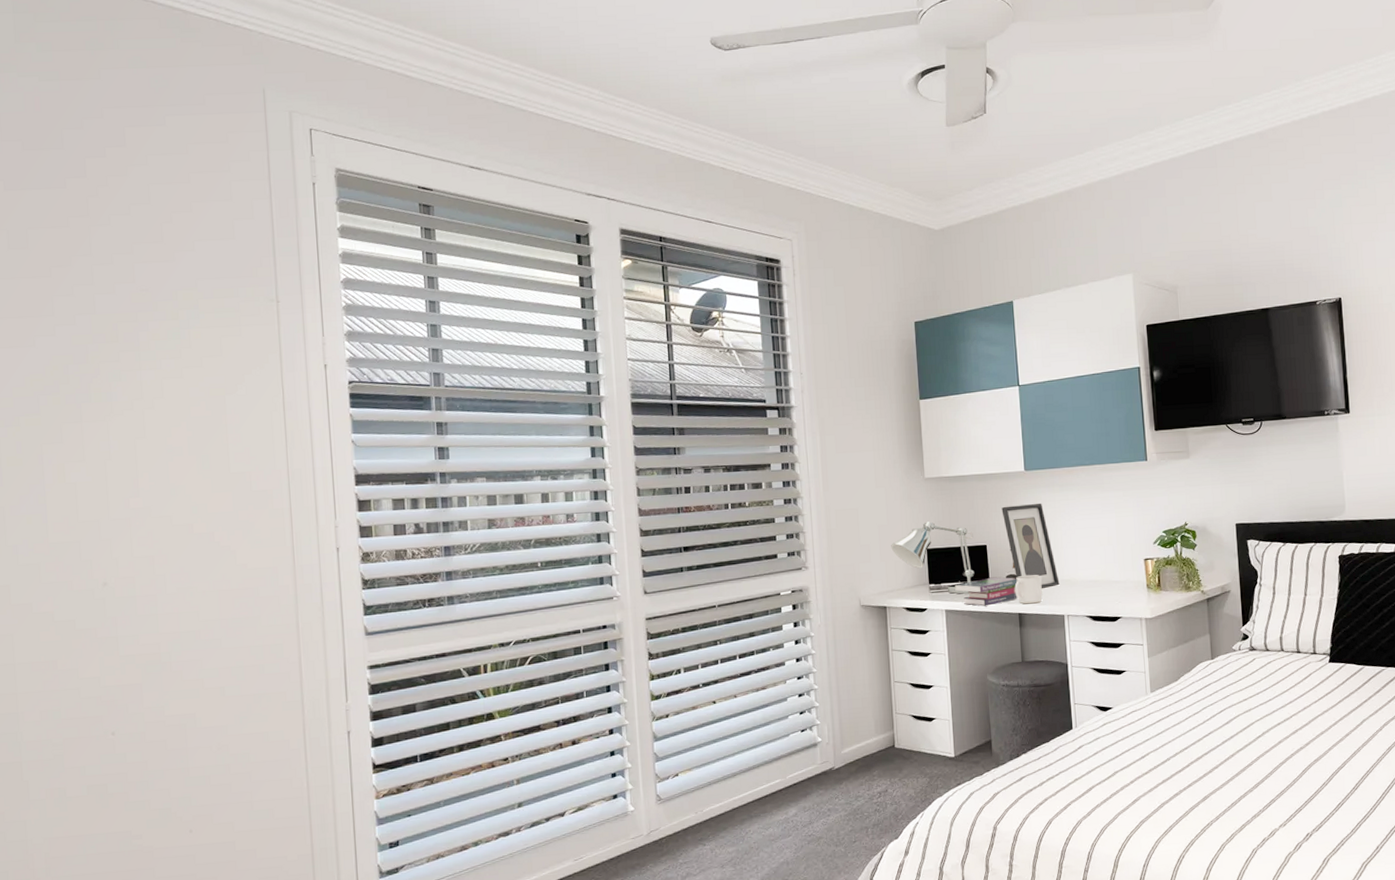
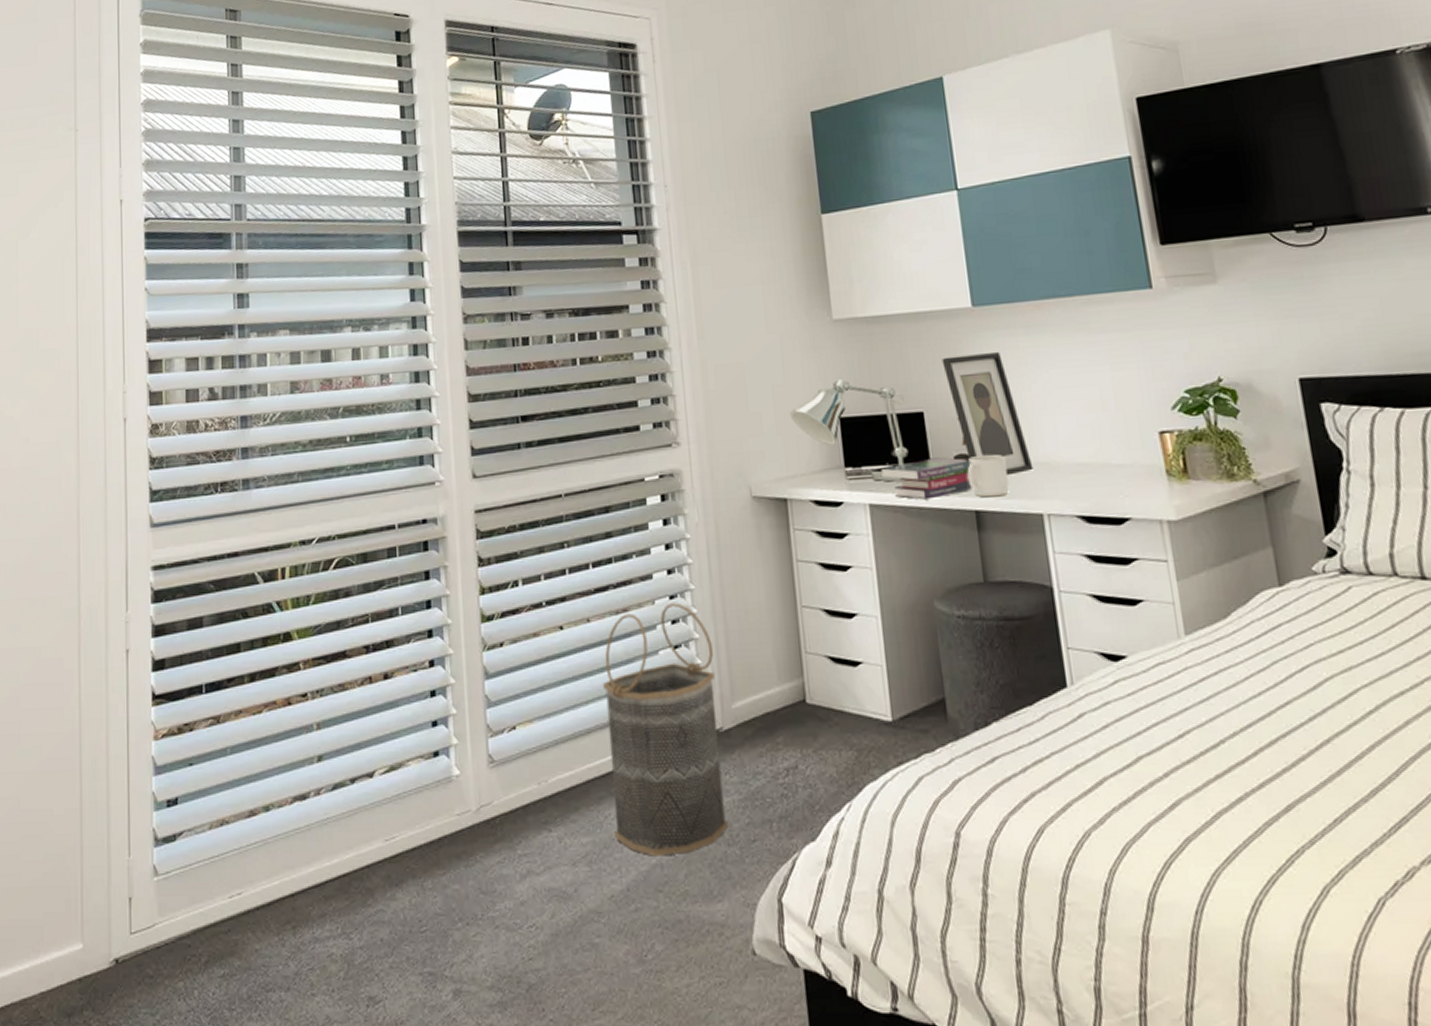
basket: none [745,682,837,857] -> present [602,602,730,857]

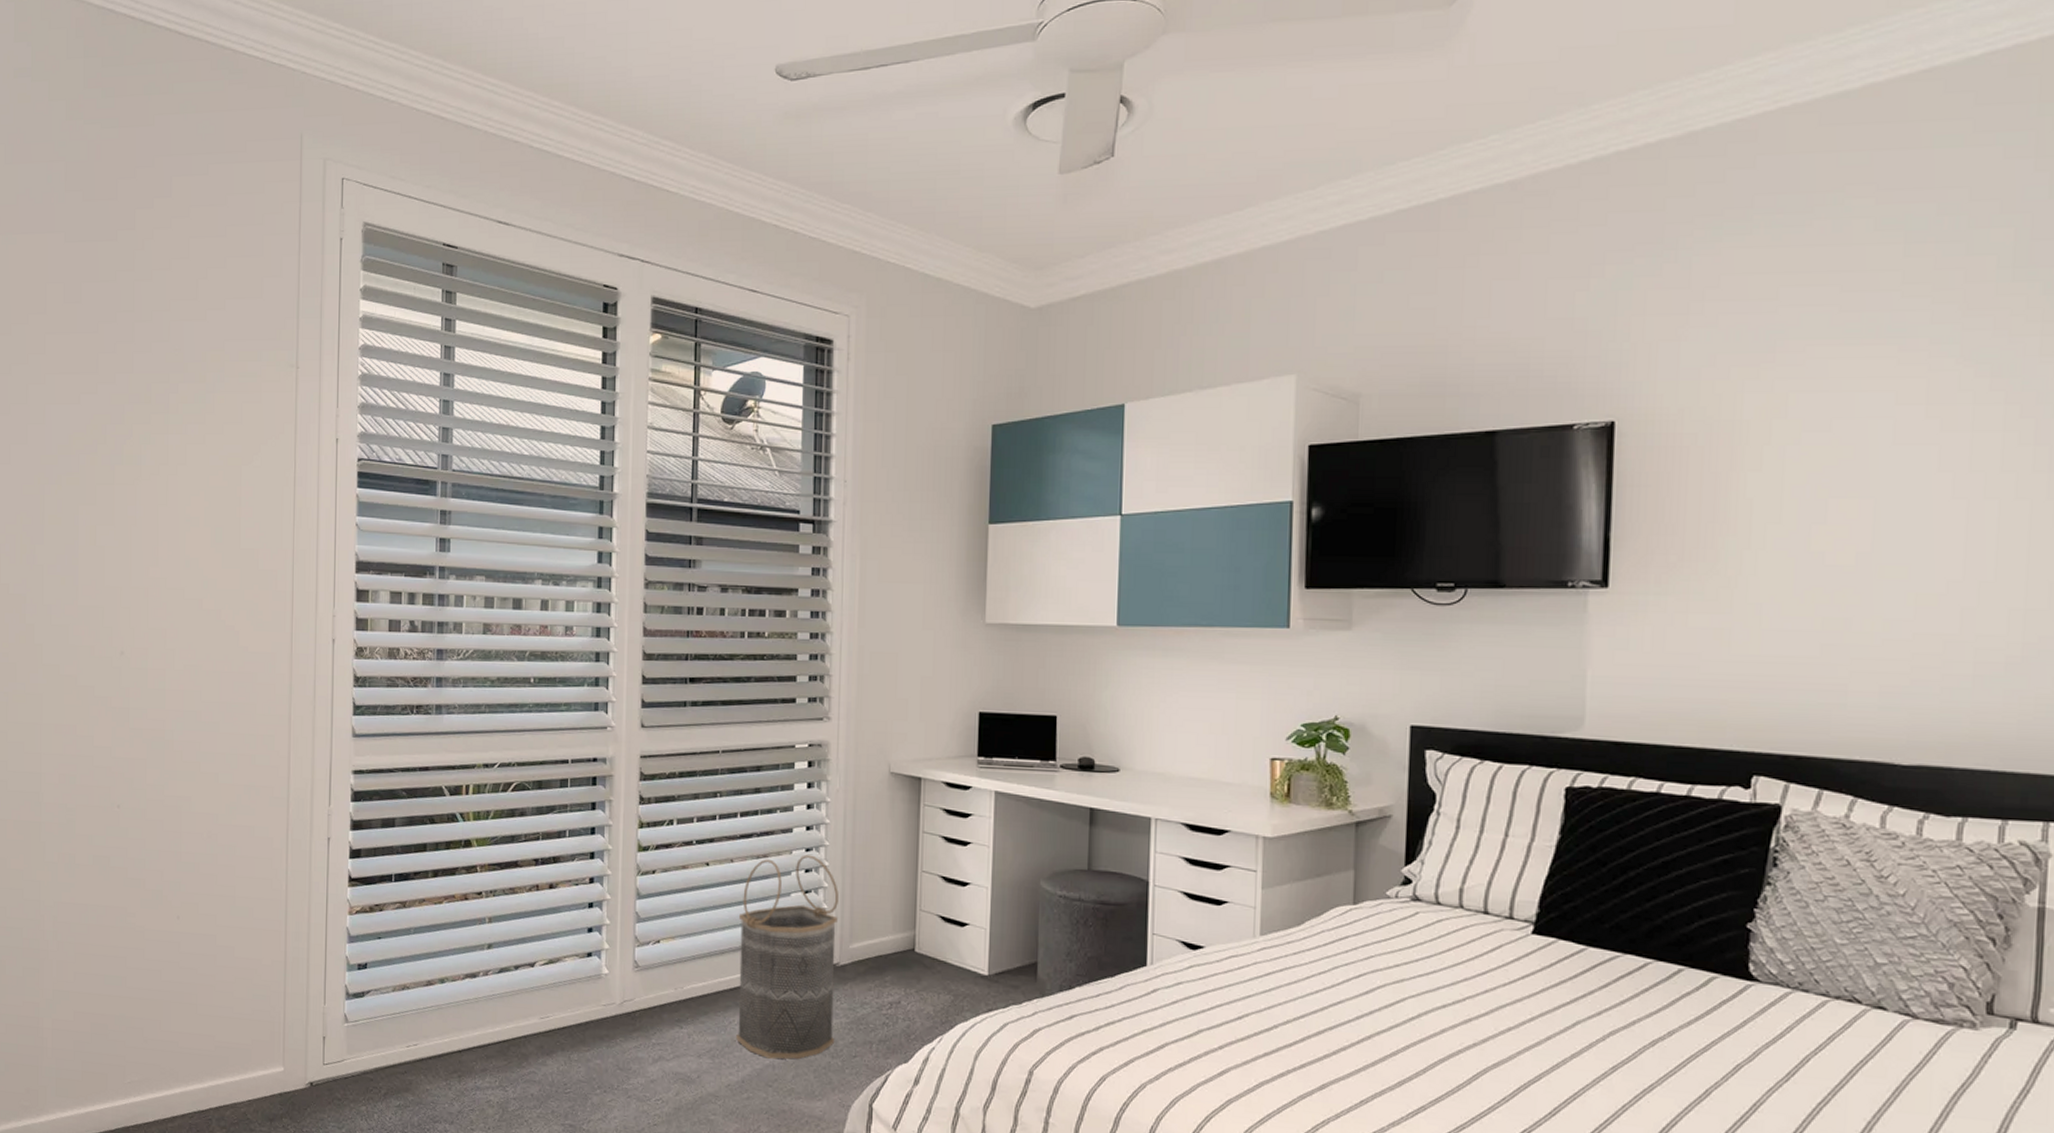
desk lamp: present [790,379,909,482] -> none [934,678,1041,775]
books: present [881,457,972,500] -> none [1010,757,1093,794]
picture frame: present [942,351,1034,476] -> none [1081,669,1149,781]
mug: present [967,454,1009,498] -> none [1088,759,1125,798]

